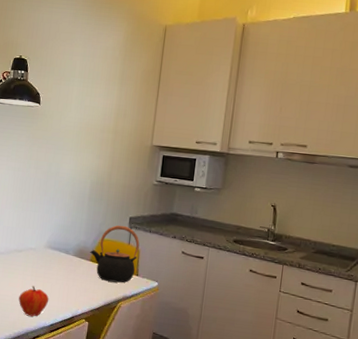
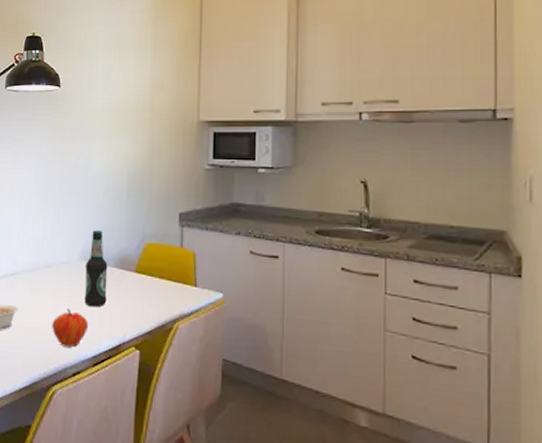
bottle: none [47,225,69,286] -> present [84,230,108,307]
teapot: present [90,225,140,283] -> none [134,224,195,297]

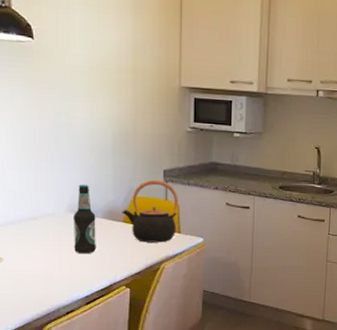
fruit: present [52,308,89,348] -> none [42,256,80,290]
teapot: none [134,224,195,297] -> present [122,179,178,243]

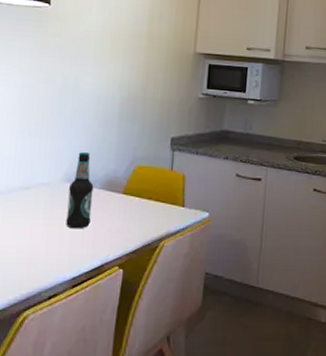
teapot: present [122,179,178,243] -> none [122,147,185,217]

